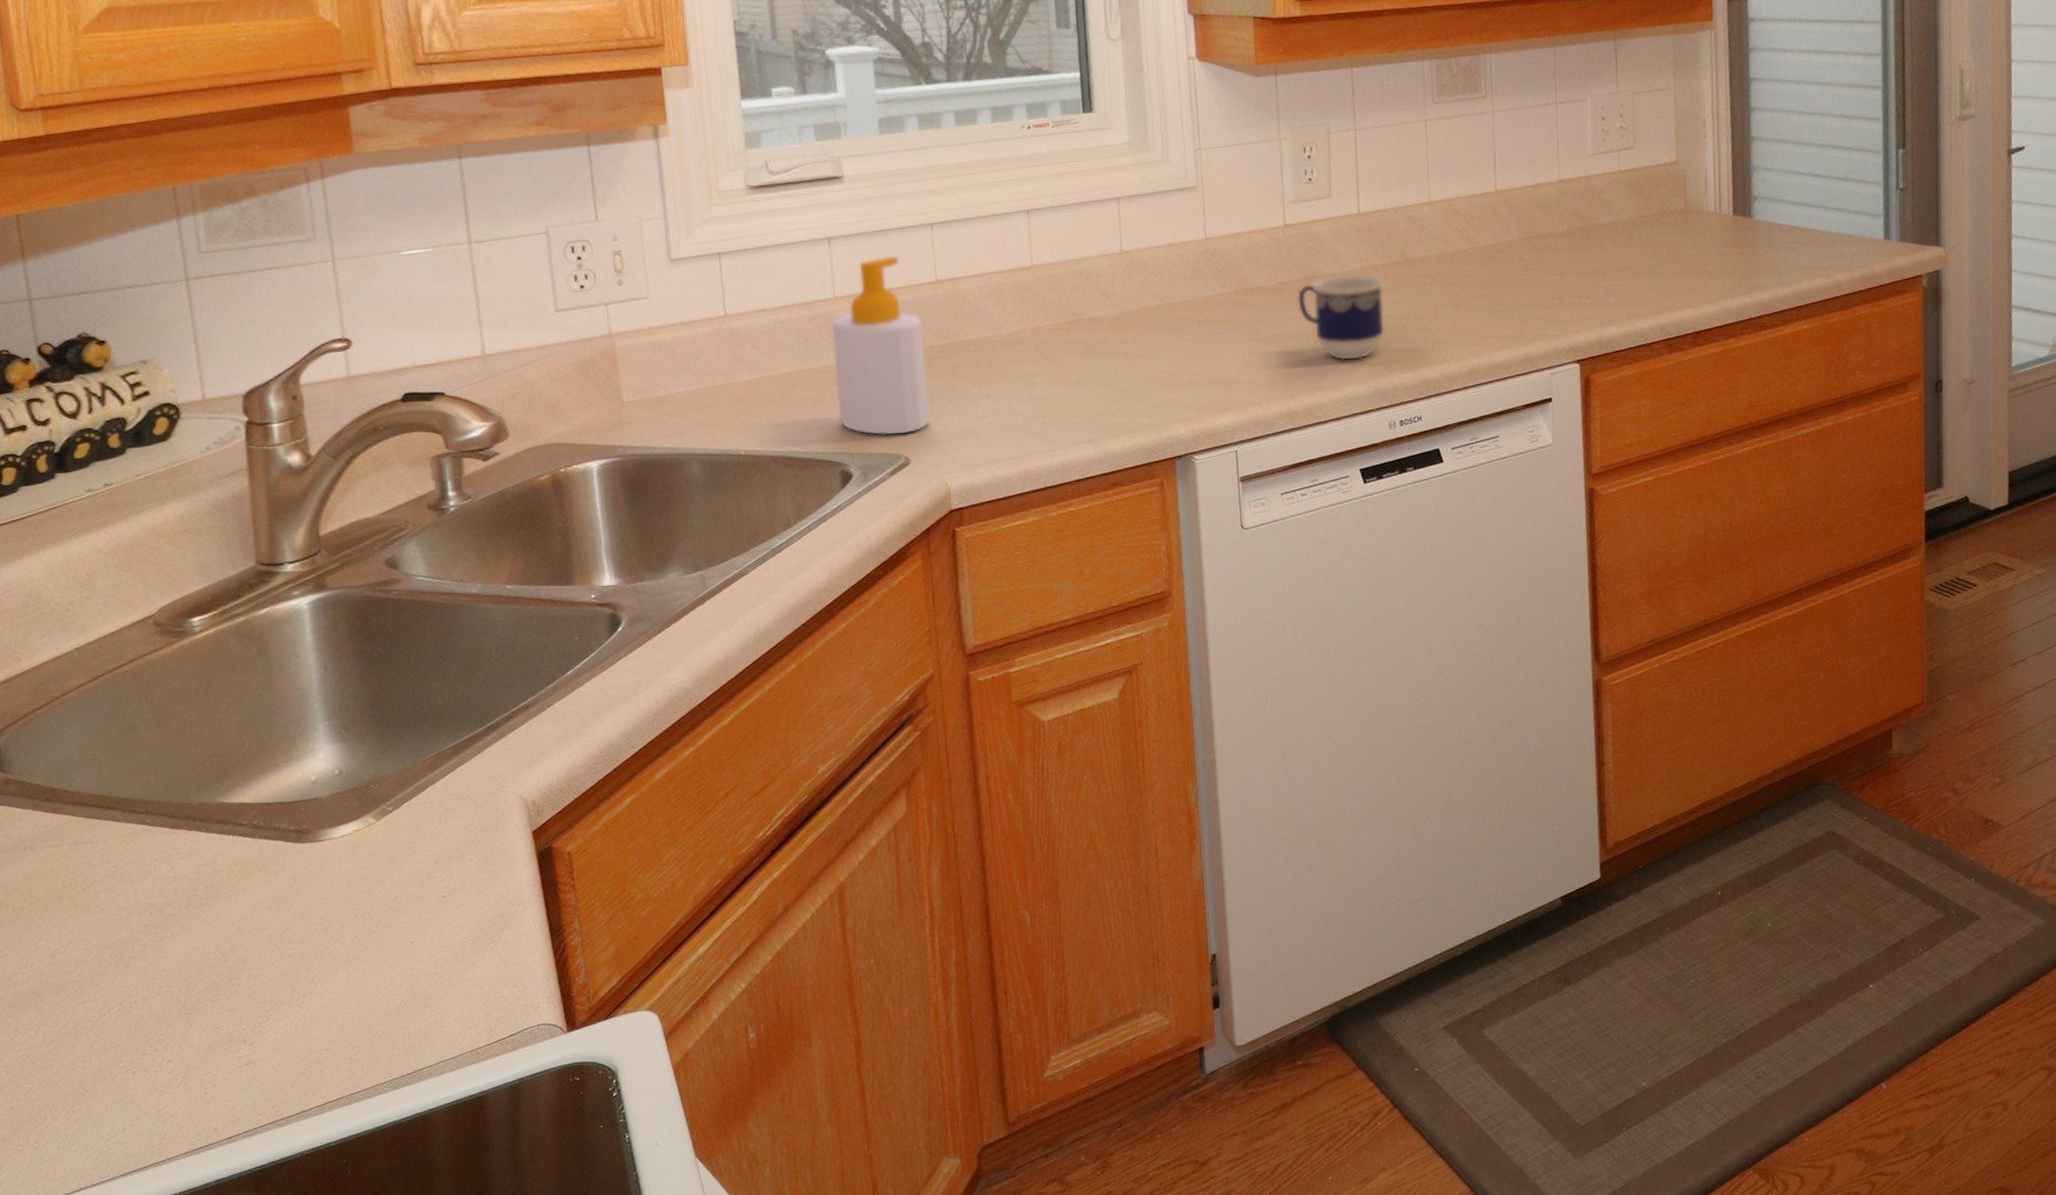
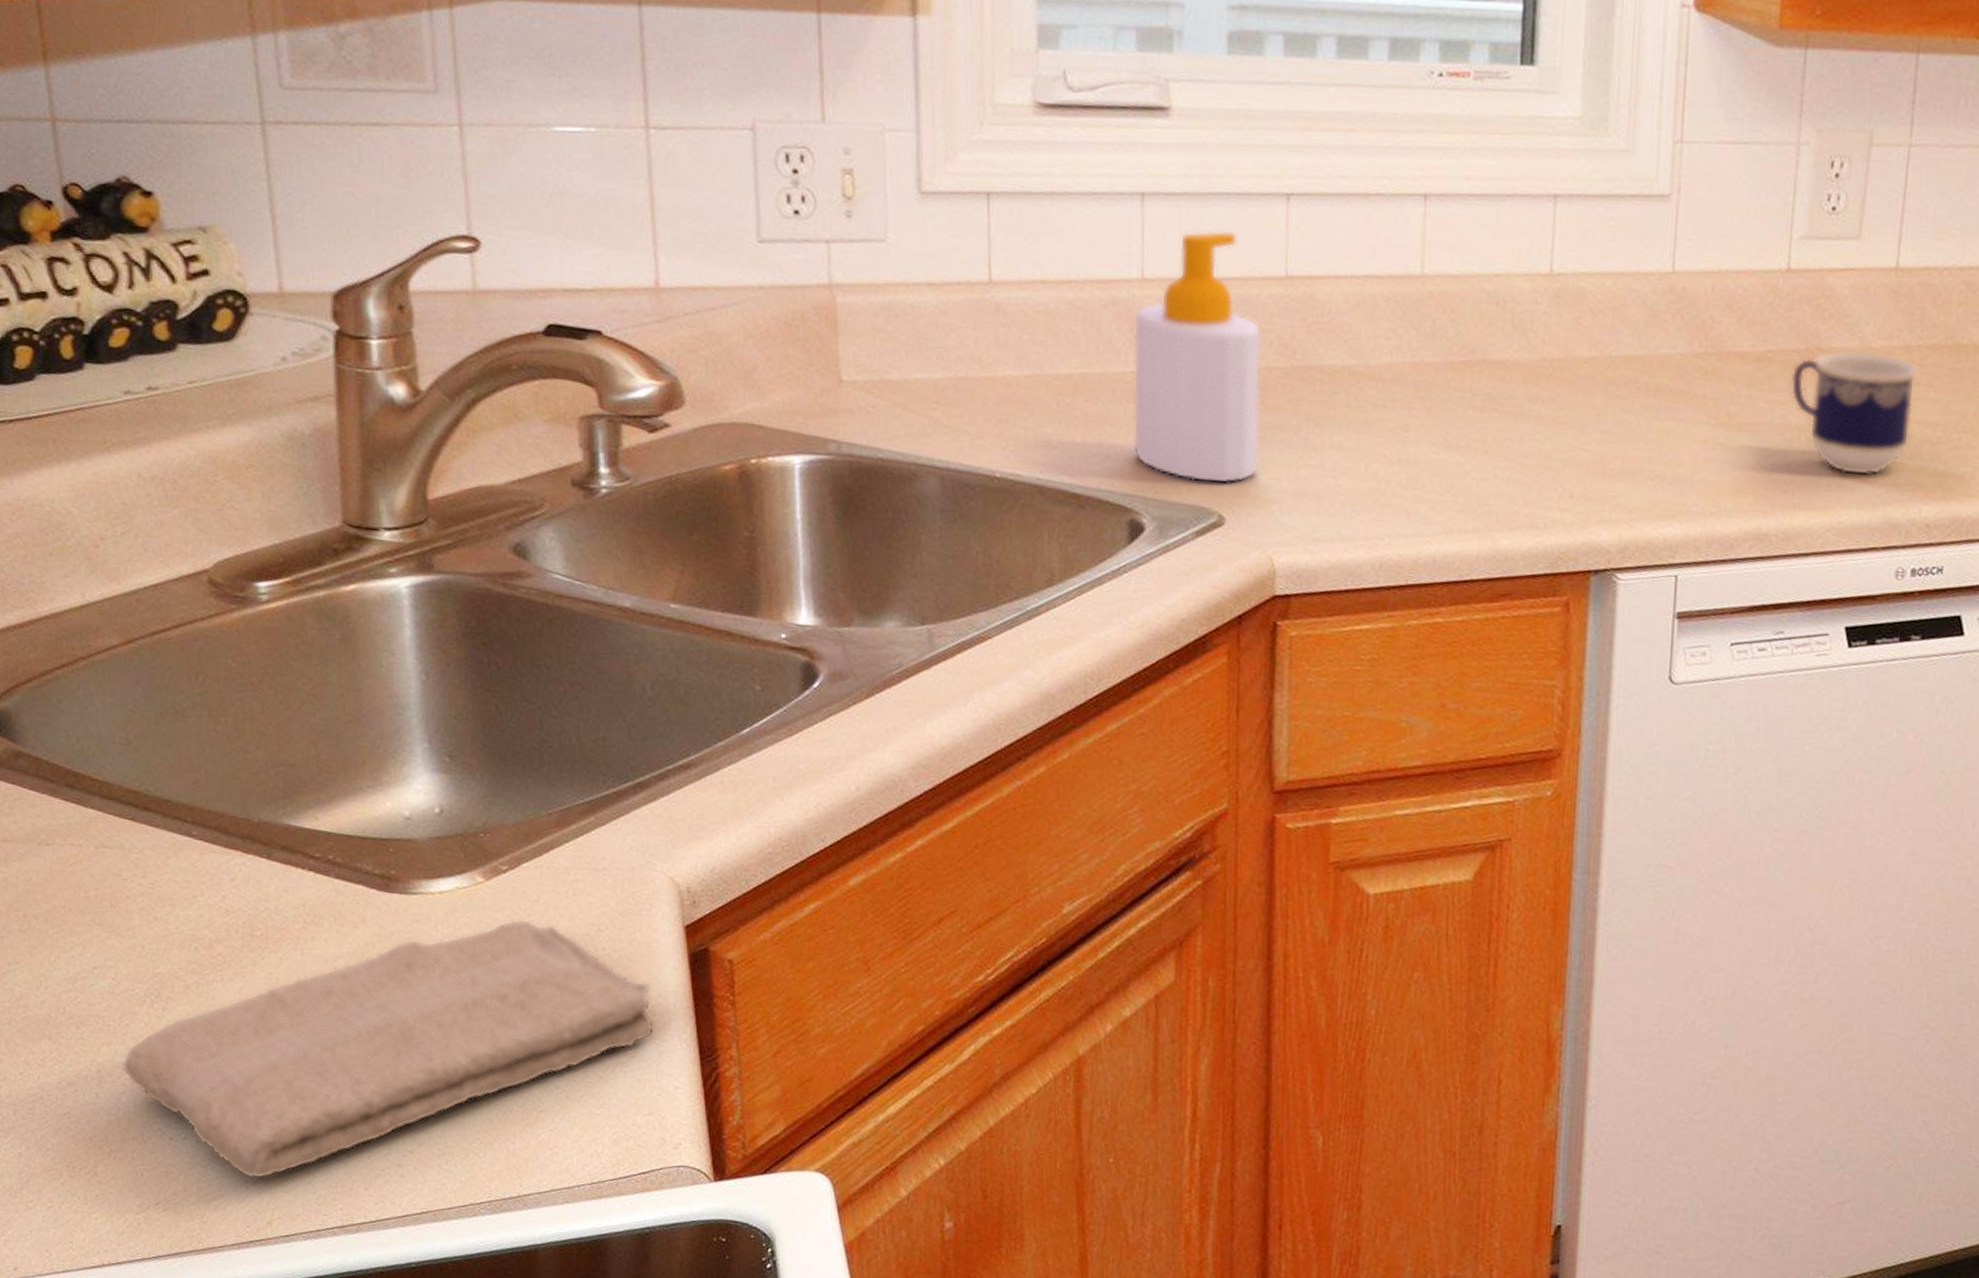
washcloth: none [93,846,514,1095] -> present [122,919,654,1179]

